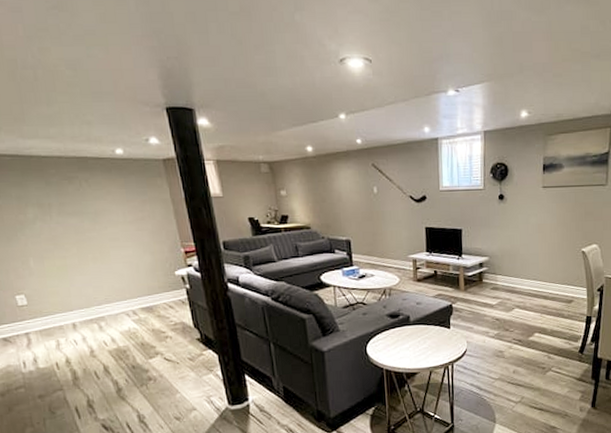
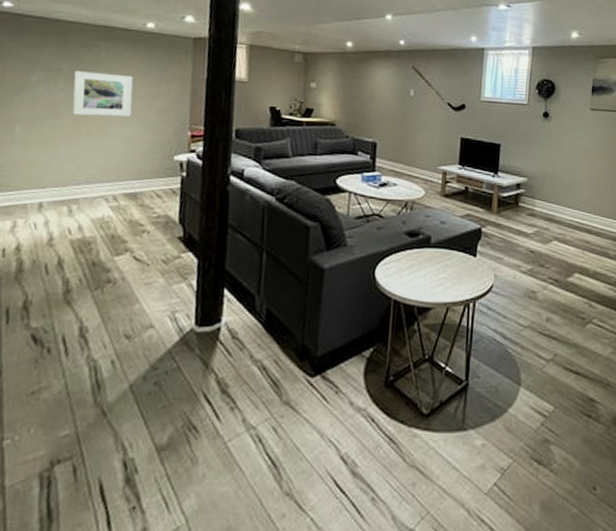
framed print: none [64,202,127,245] -> present [72,71,134,117]

